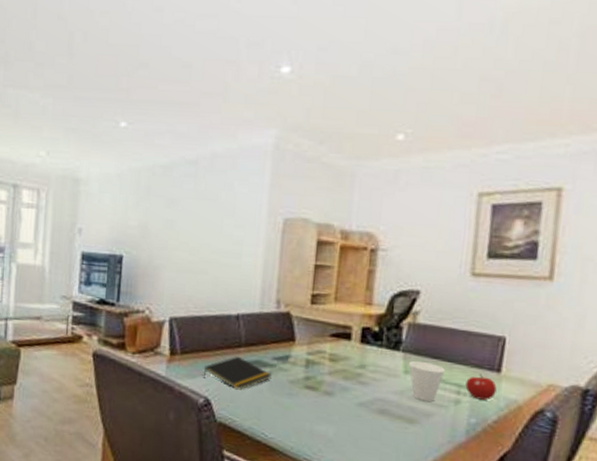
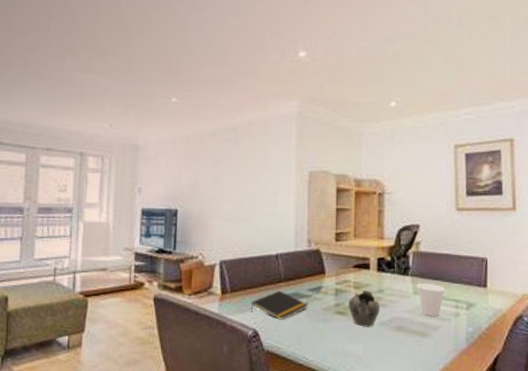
teapot: none [320,363,360,407] -> present [348,290,380,327]
fruit: present [465,373,497,400] -> none [462,289,485,311]

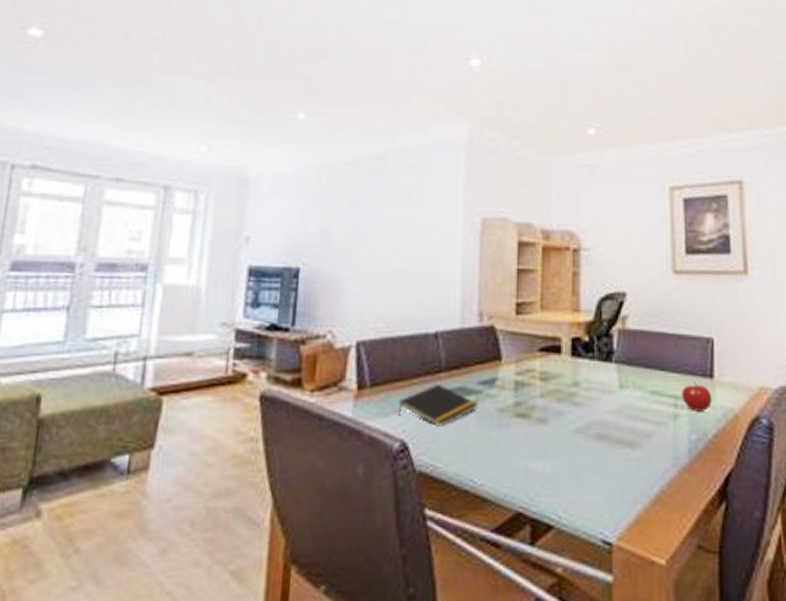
teapot: present [348,290,380,327] -> none [532,383,575,435]
cup: present [417,283,445,317] -> none [623,372,660,420]
fruit: none [462,289,485,311] -> present [682,381,712,412]

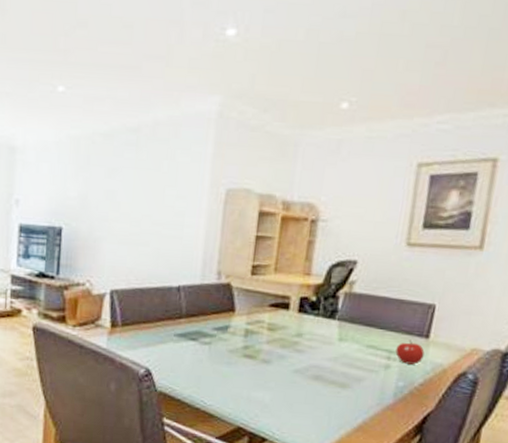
notepad: present [397,383,478,427] -> none [143,327,211,360]

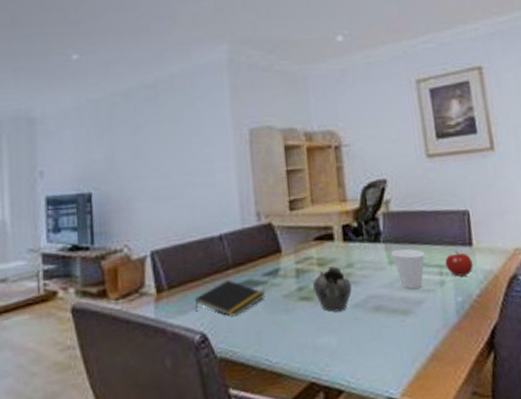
notepad: none [143,327,211,360] -> present [195,279,265,317]
teapot: none [259,333,297,374] -> present [313,266,352,312]
cup: none [343,328,378,368] -> present [392,248,425,290]

